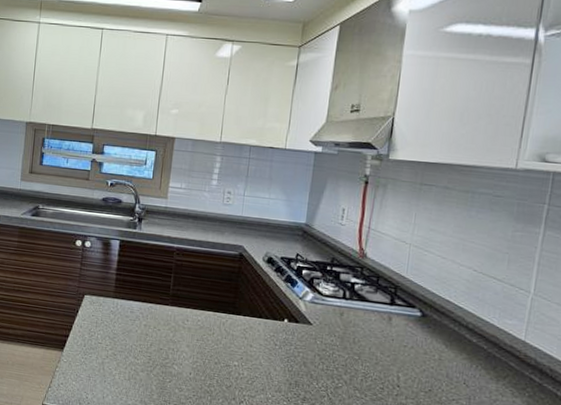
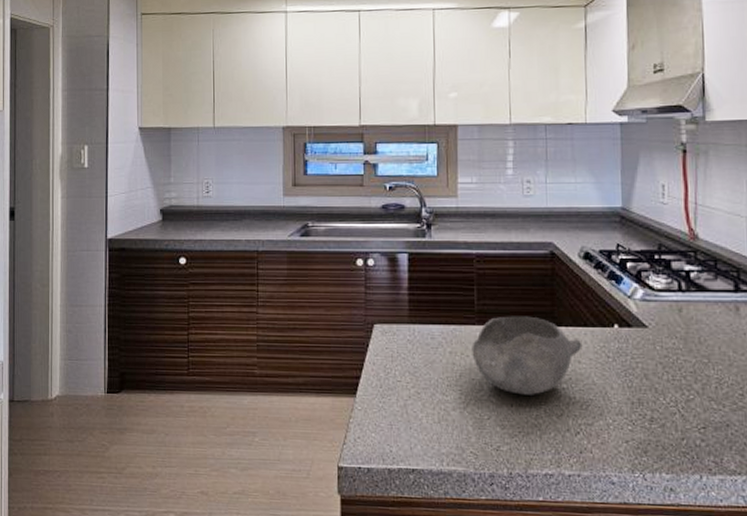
bowl: none [163,301,256,368] -> present [472,316,583,395]

